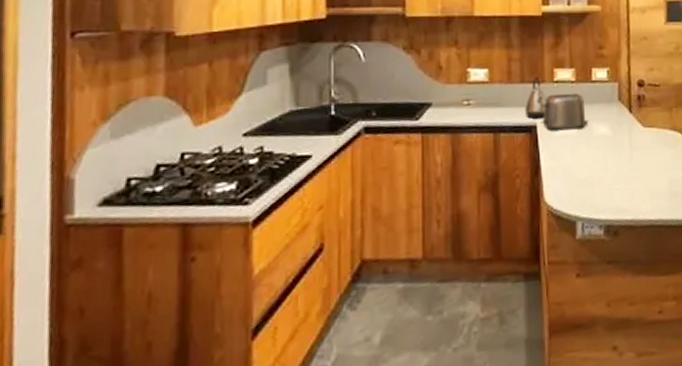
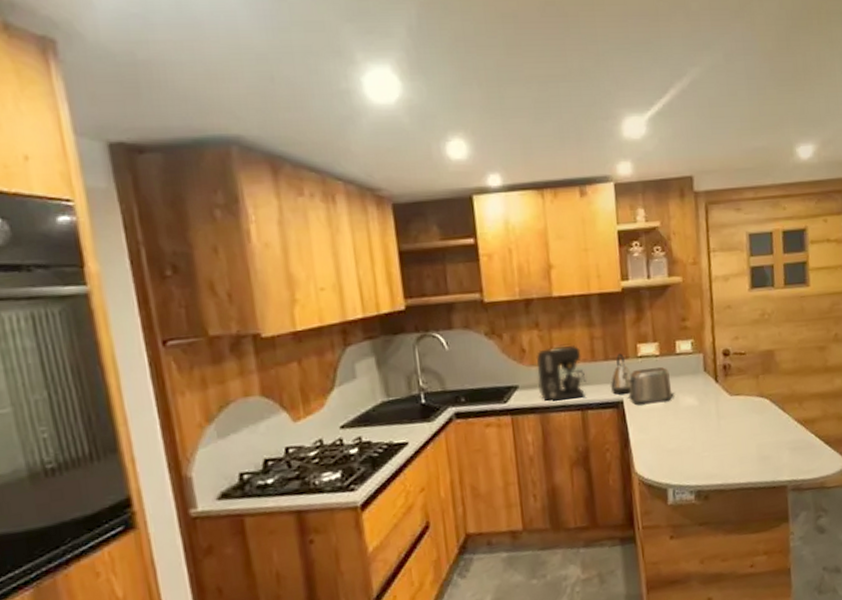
coffee maker: none [452,66,501,123] -> present [536,346,586,402]

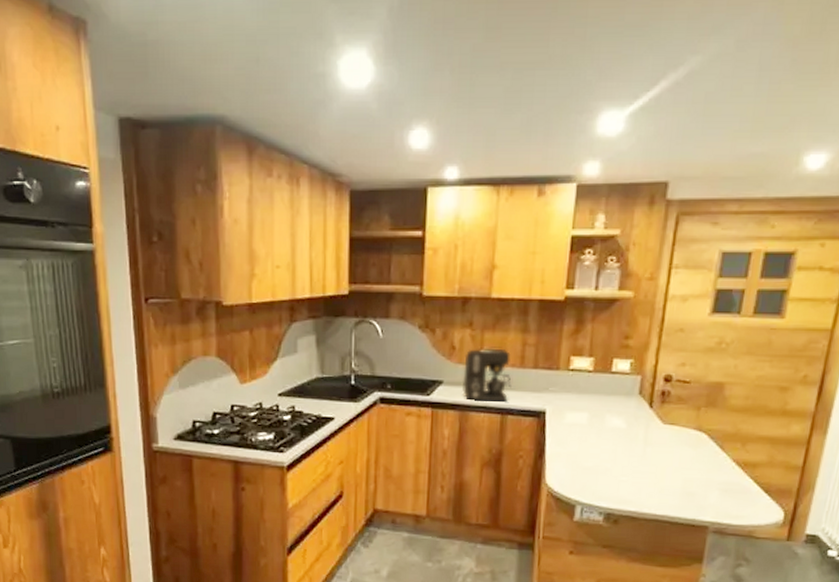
kettle: present [610,353,632,395] -> none [535,363,559,405]
toaster: present [628,367,675,405] -> none [552,382,602,420]

